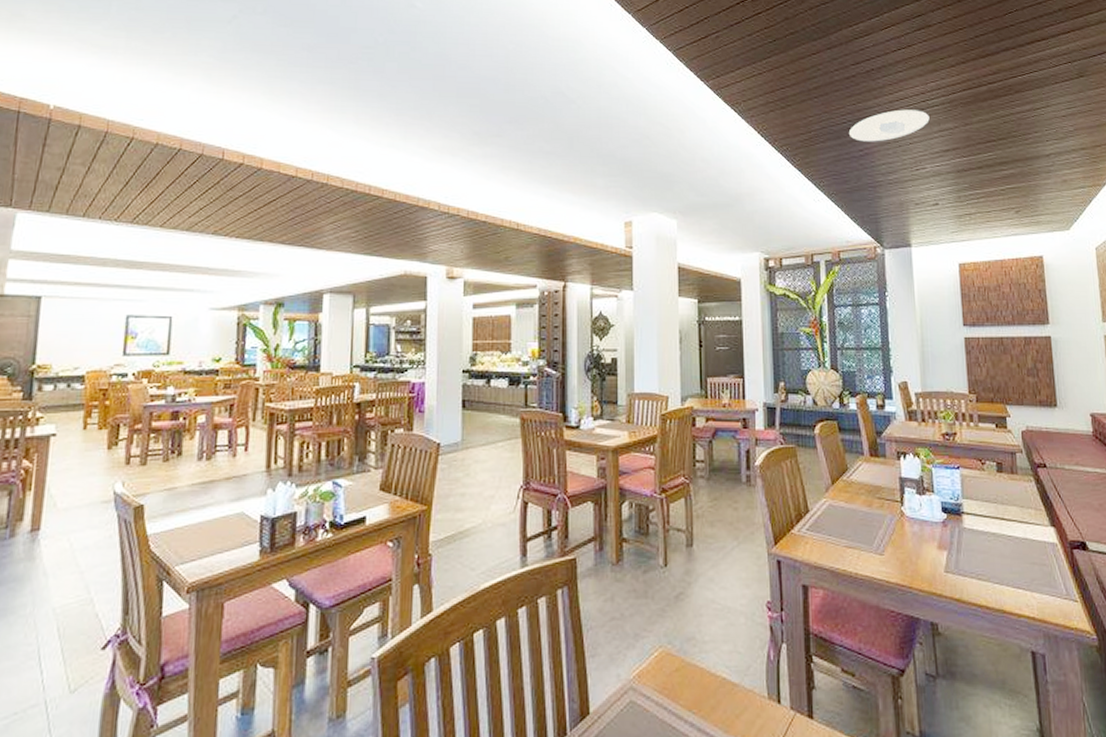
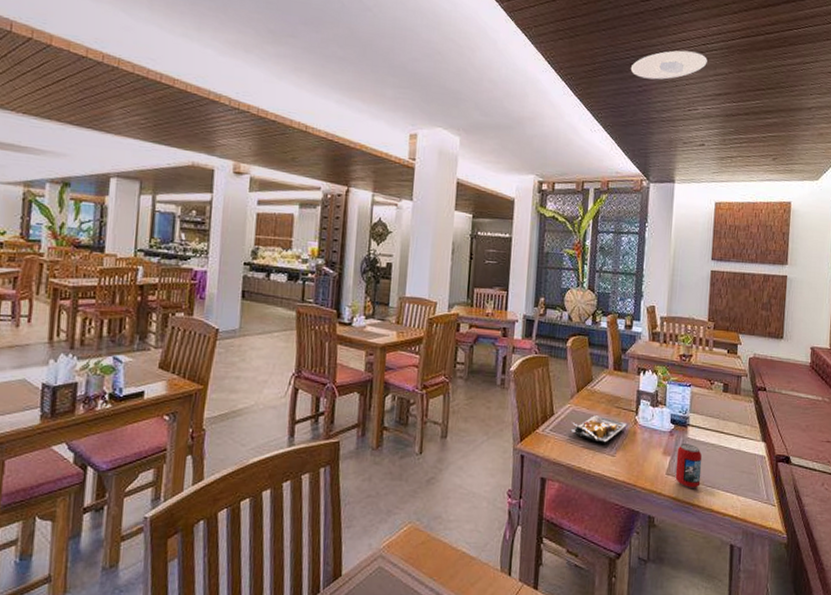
plate: none [829,509,893,542] -> present [570,415,628,444]
beverage can: none [953,535,986,587] -> present [675,444,703,488]

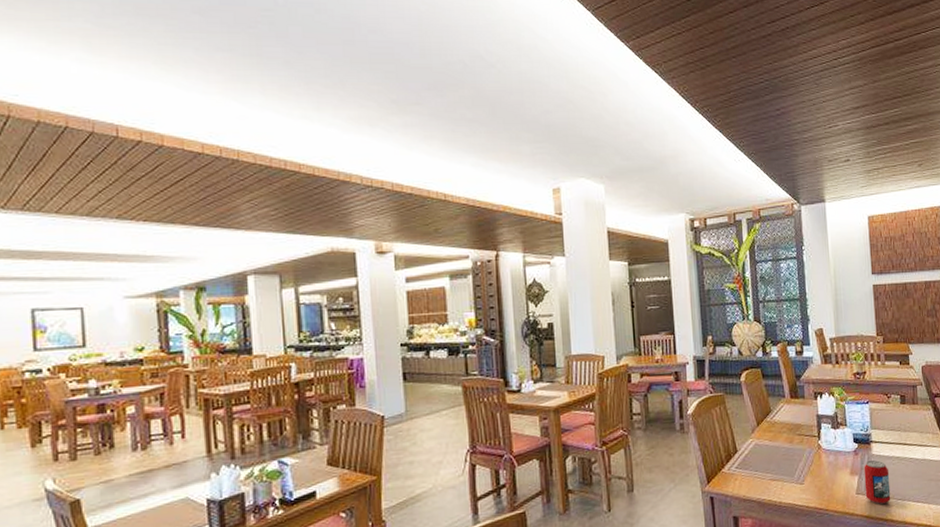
plate: present [570,415,628,444] -> none [755,446,812,474]
recessed light: present [630,50,707,80] -> none [766,68,841,101]

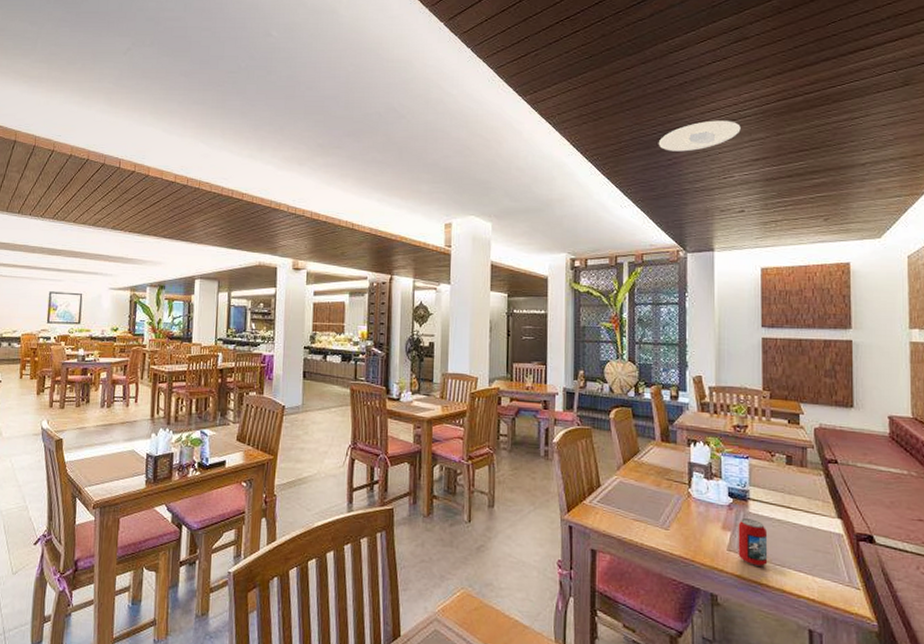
recessed light: none [766,68,841,101] -> present [658,120,741,152]

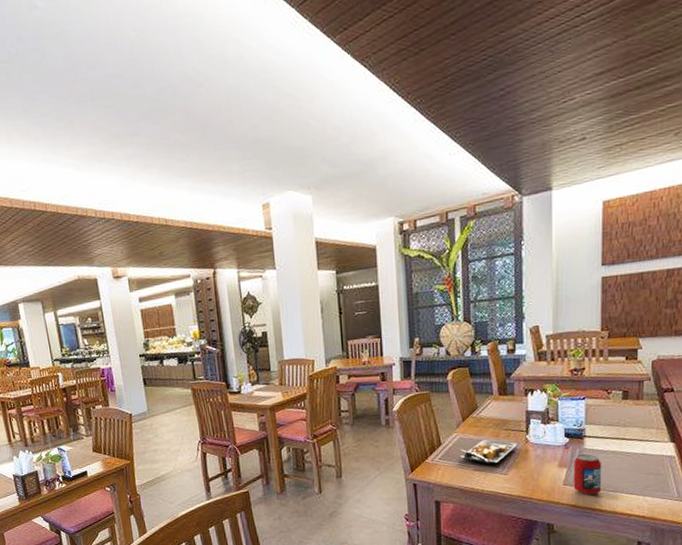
plate: none [619,487,680,517] -> present [459,440,518,465]
recessed light: present [658,120,741,152] -> none [488,28,584,79]

